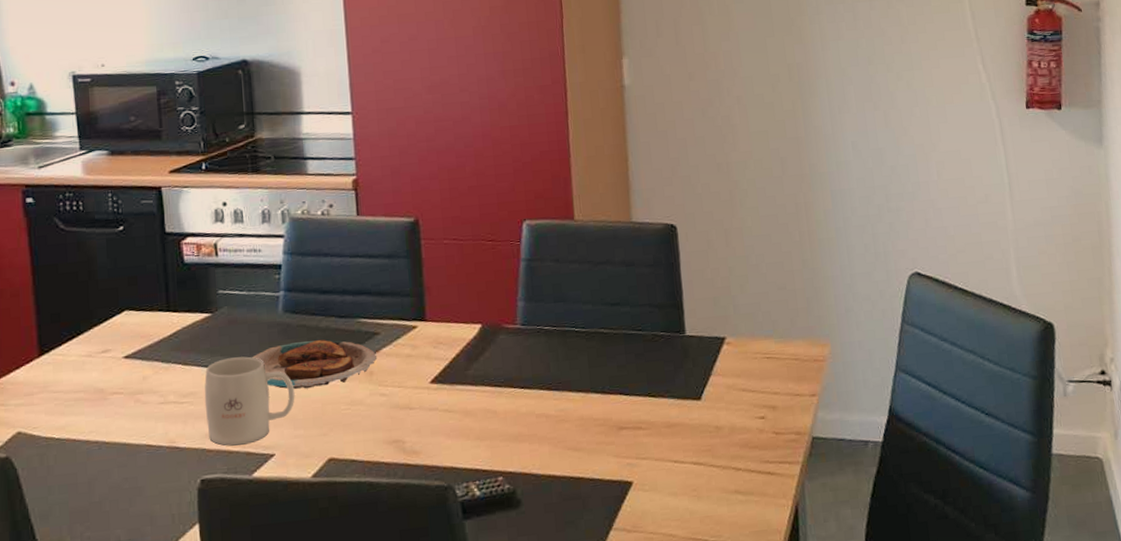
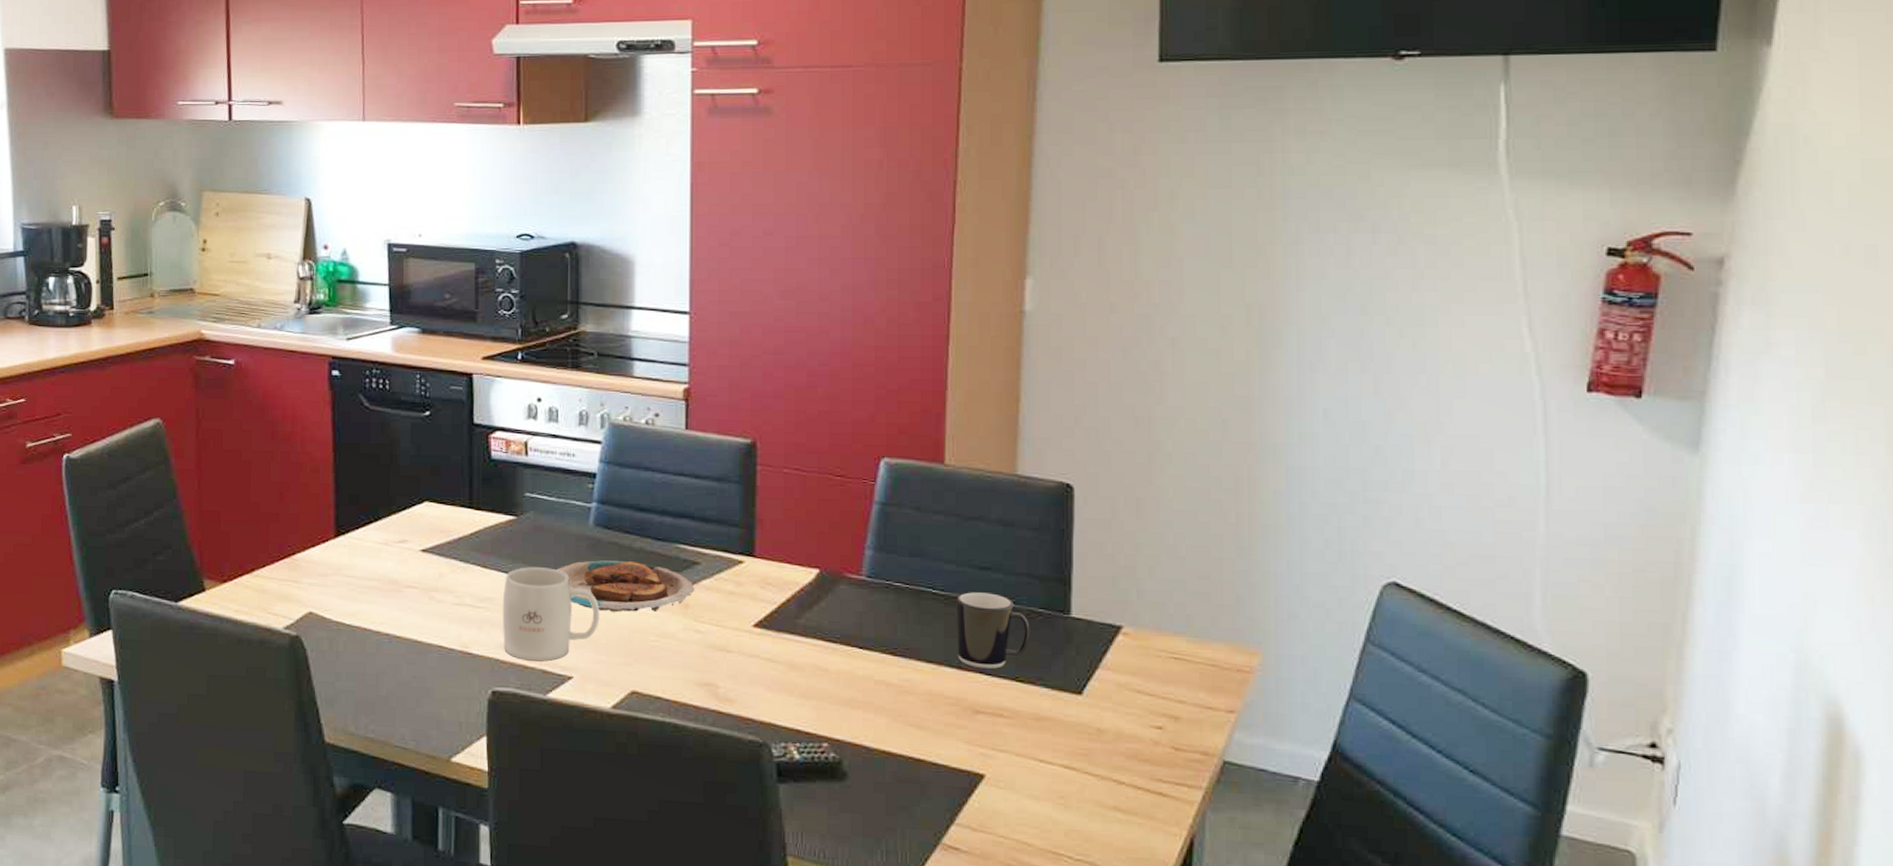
mug: none [594,324,656,391] -> present [956,591,1030,670]

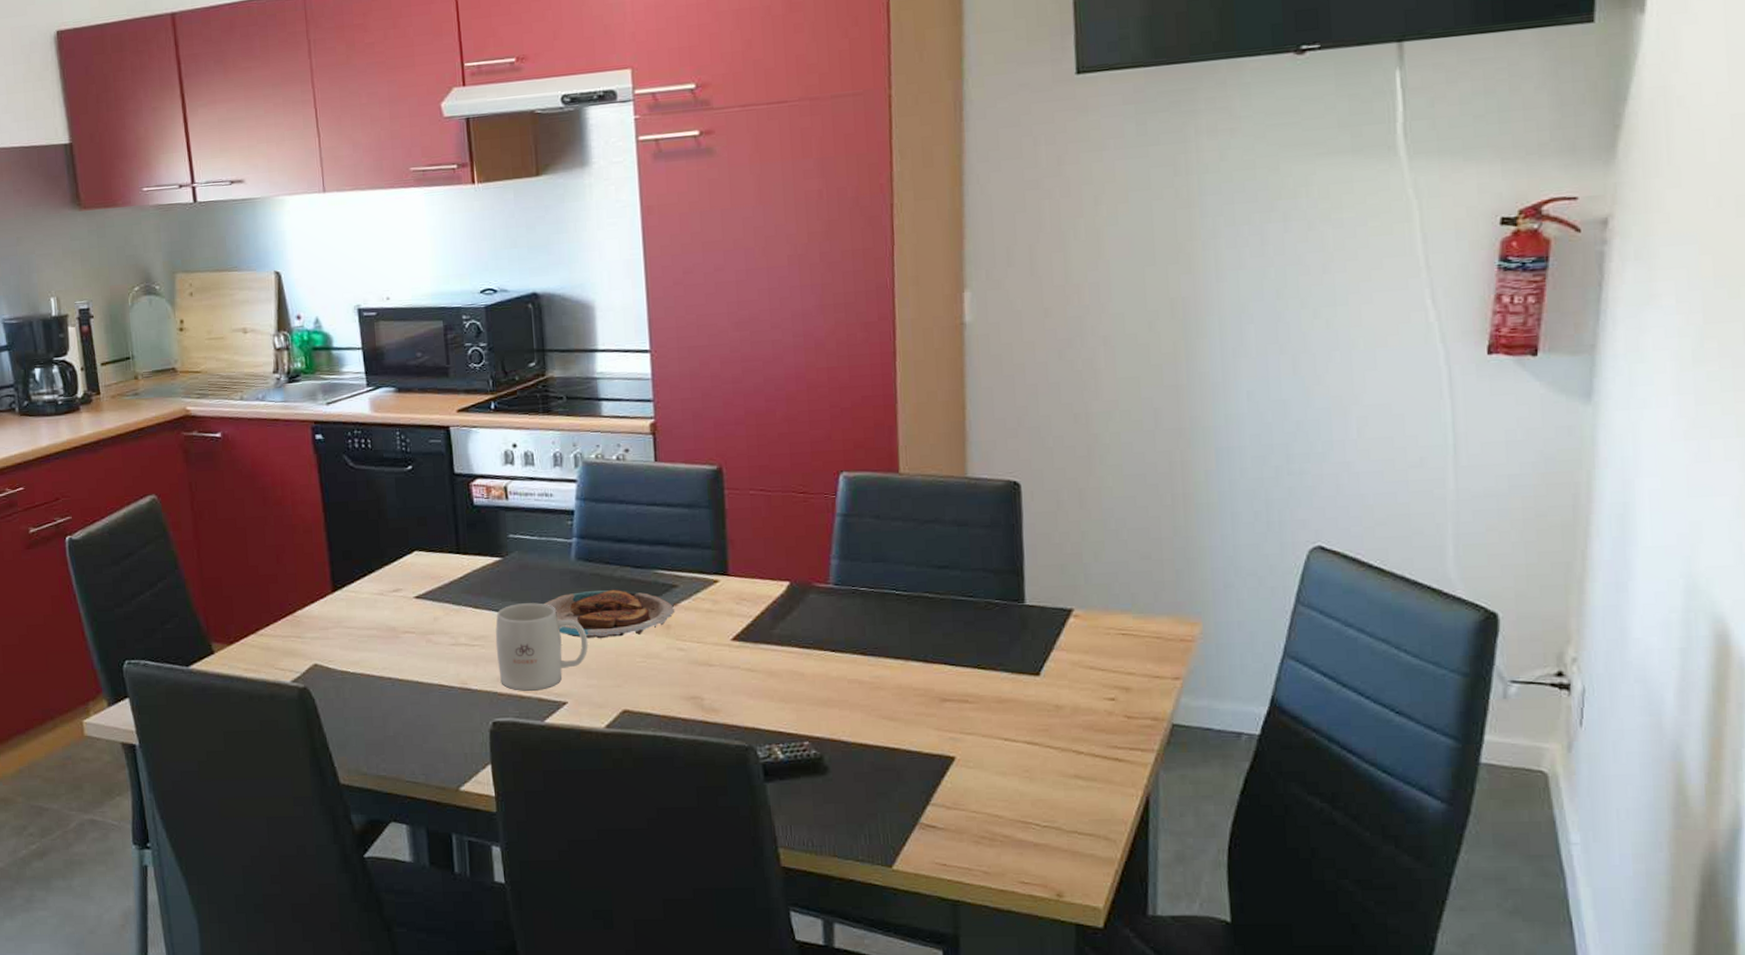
mug: present [956,591,1030,670] -> none [918,588,989,661]

